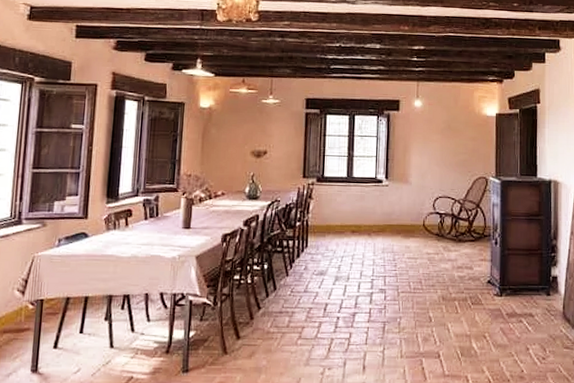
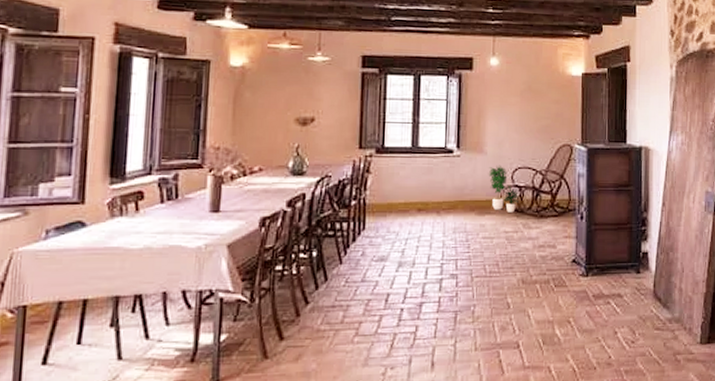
potted plant: none [412,194,440,237] -> present [488,165,519,213]

